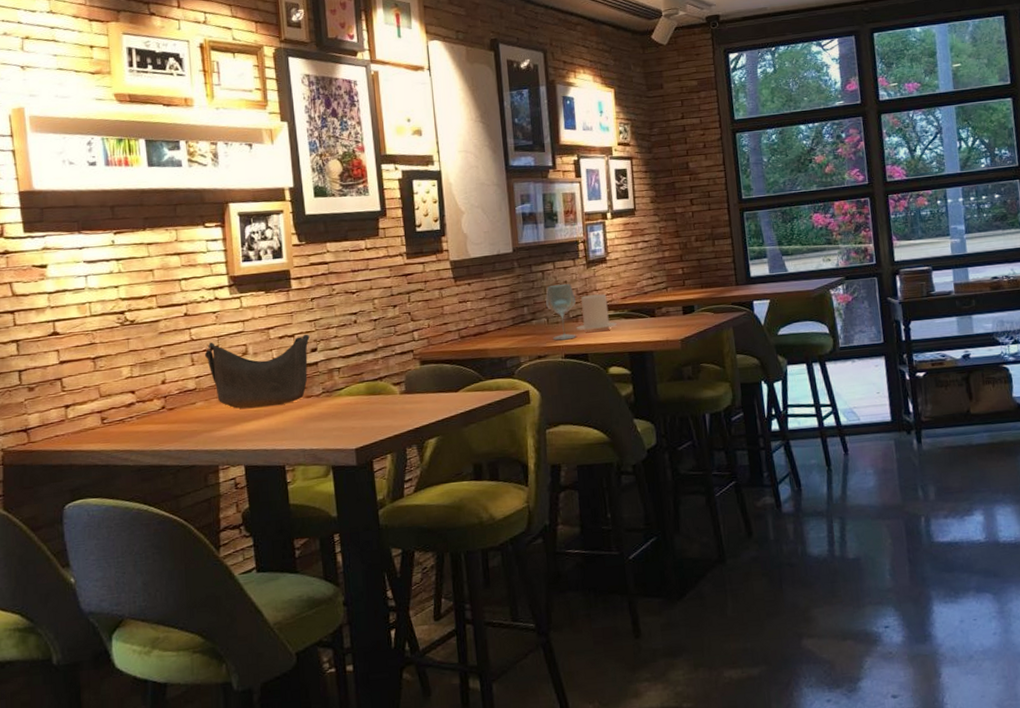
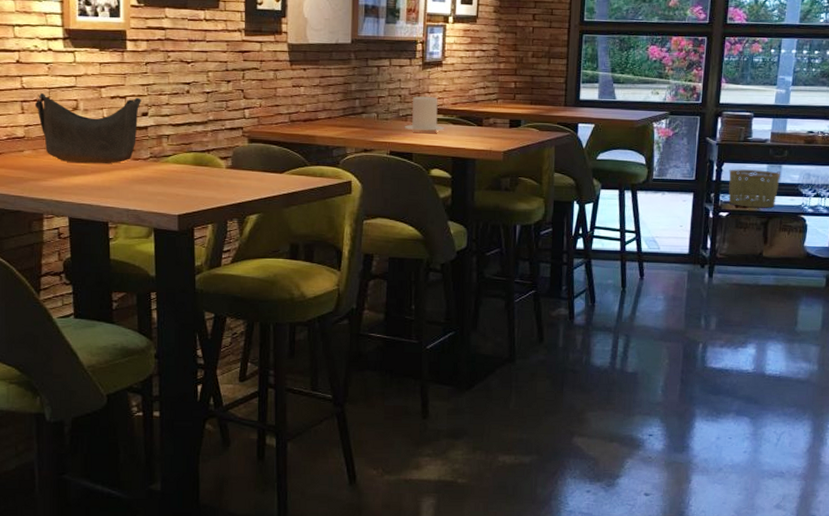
wine glass: present [546,284,577,341] -> none [378,82,407,137]
basket: none [917,322,973,365] -> present [728,169,781,208]

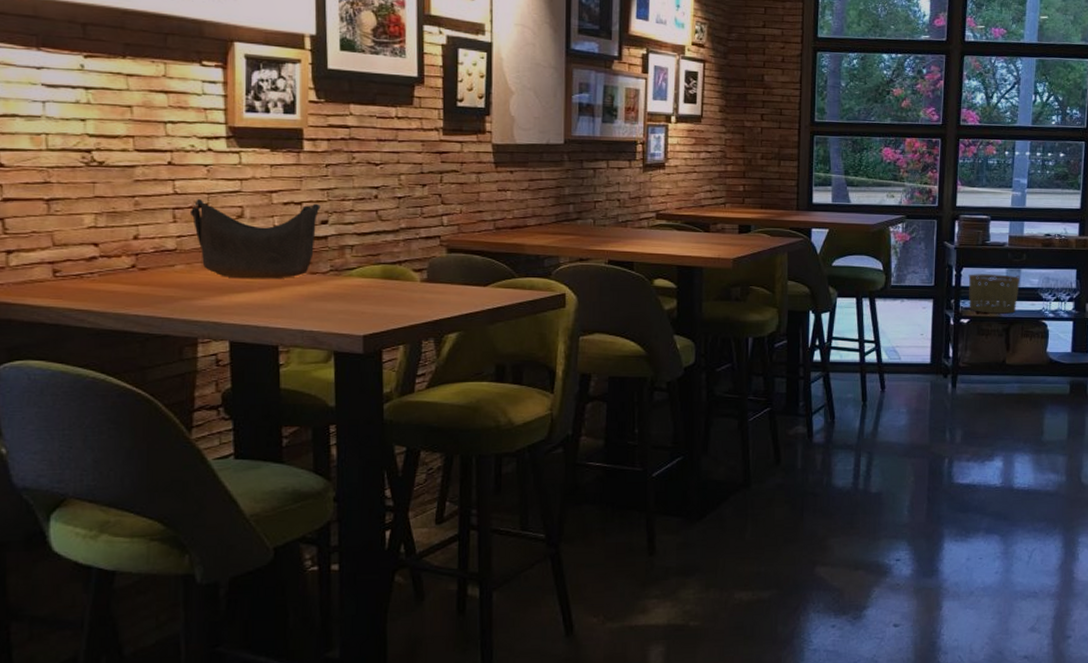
candle: present [404,96,445,134] -> none [624,200,669,241]

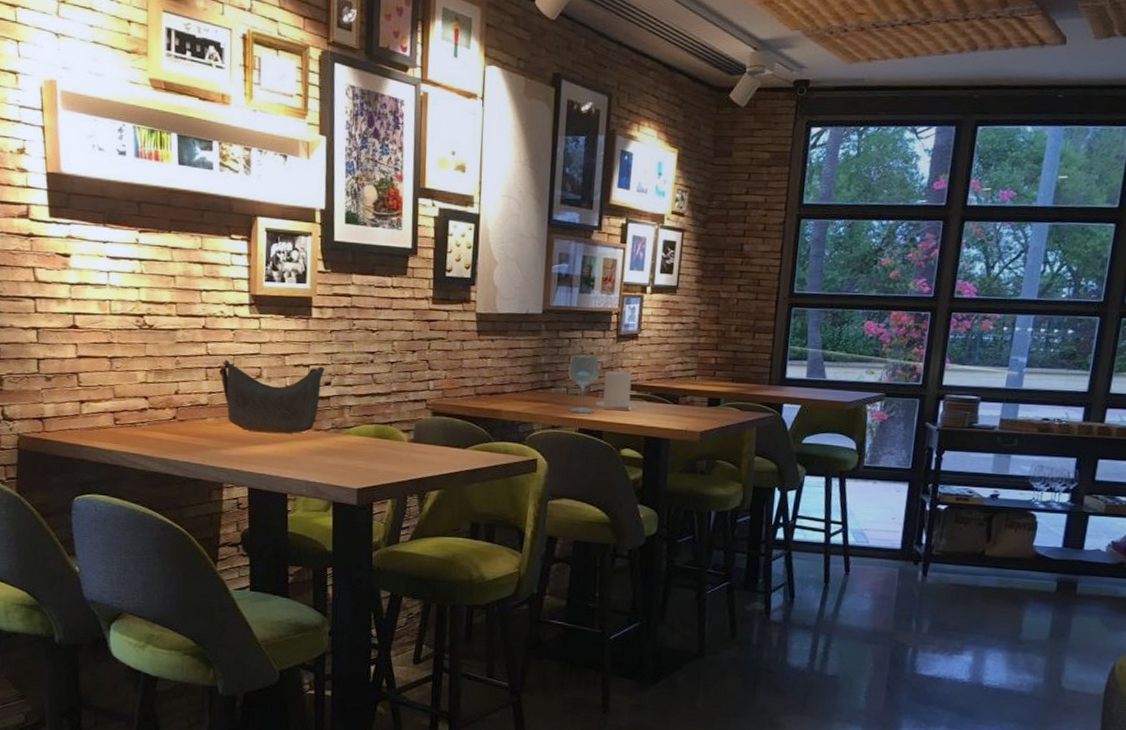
wine glass: none [595,185,627,245] -> present [568,355,599,414]
candle: none [624,200,669,241] -> present [594,371,639,411]
basket: present [968,274,1021,314] -> none [948,457,1010,502]

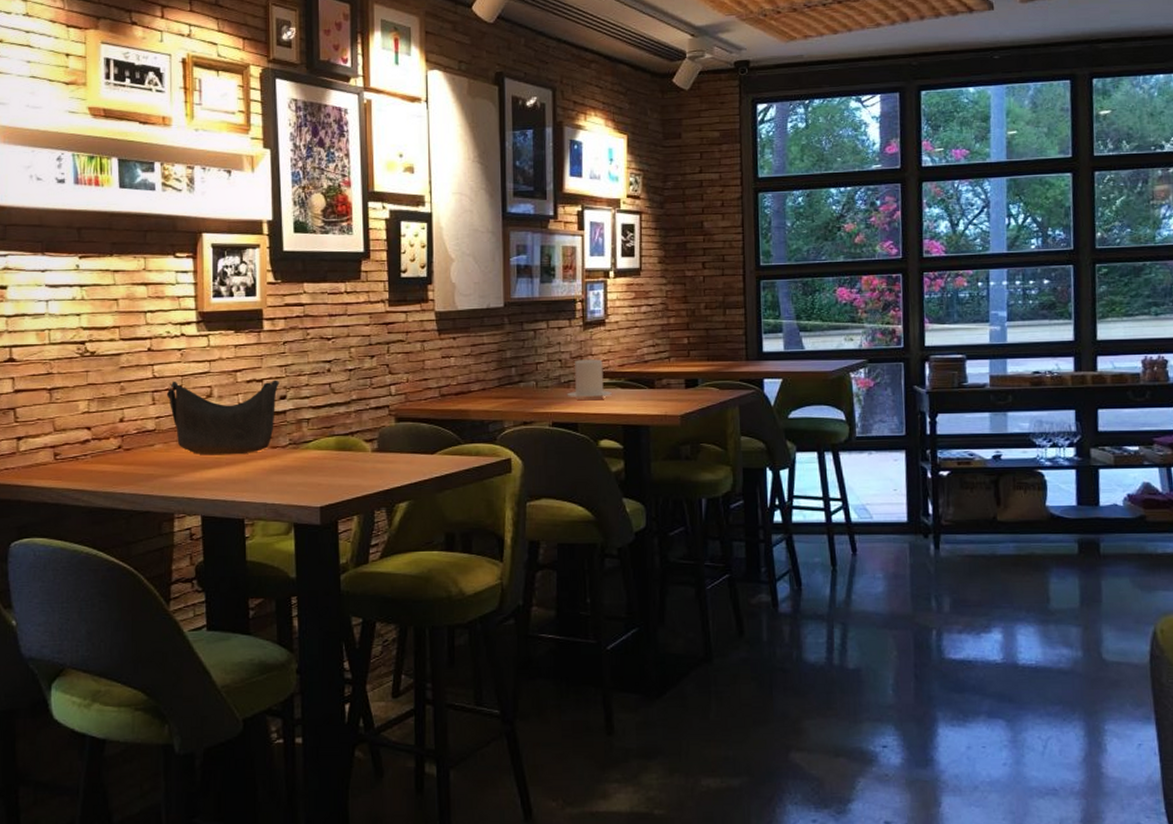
wine glass: present [568,355,599,414] -> none [536,346,569,407]

